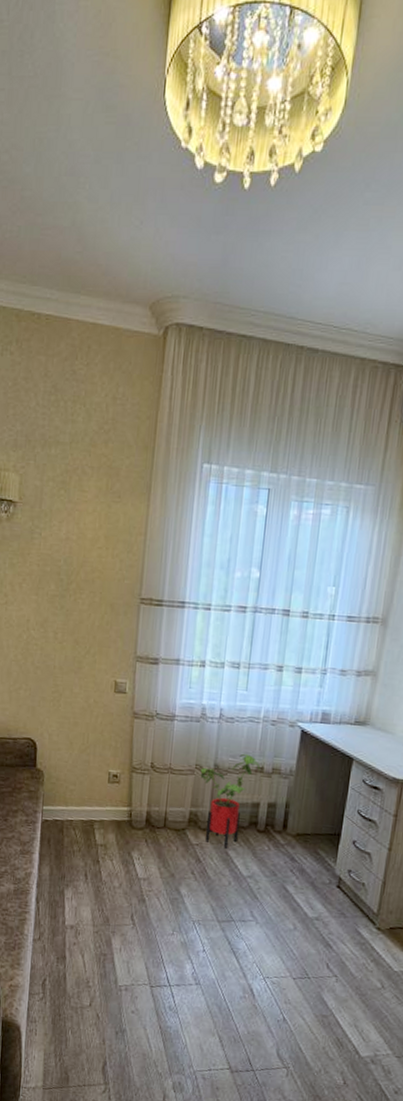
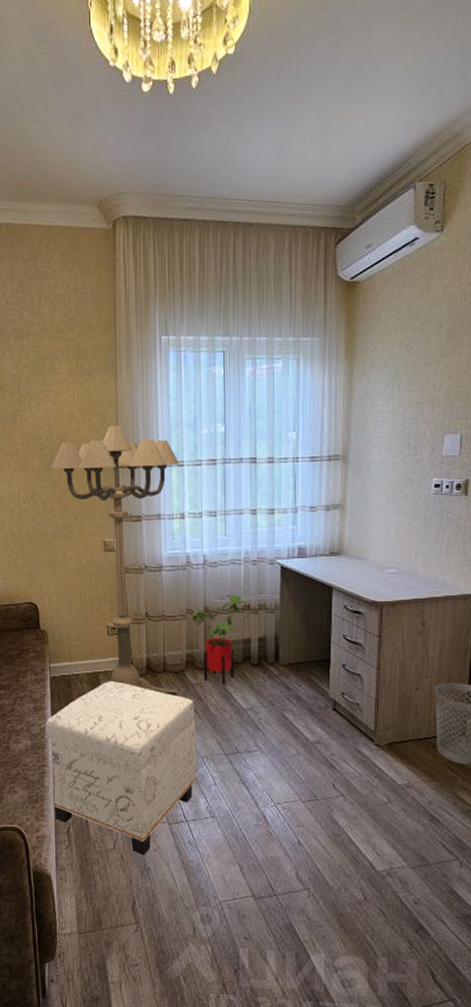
ottoman: none [30,831,193,1016] -> present [45,681,197,856]
floor lamp: none [65,557,207,853] -> present [50,426,180,694]

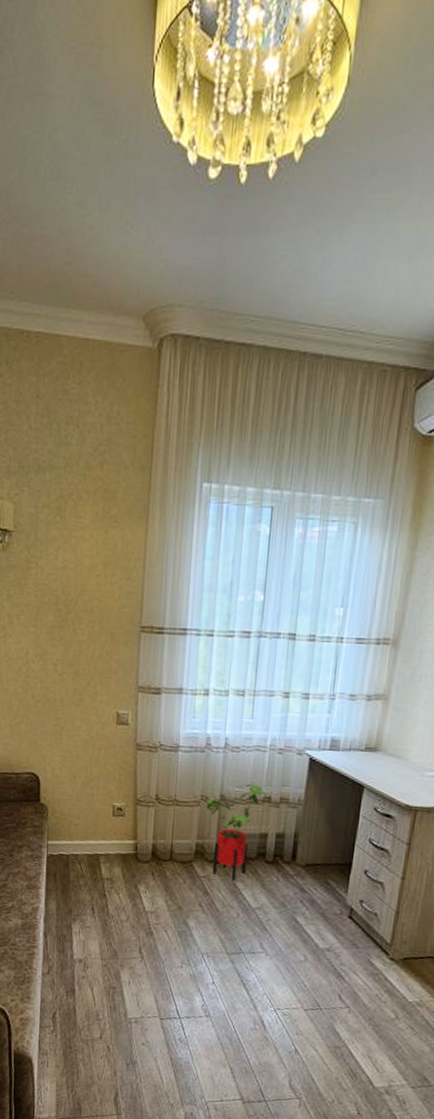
ottoman: present [45,681,197,856] -> none [37,865,200,1048]
floor lamp: present [50,426,180,694] -> none [64,583,209,886]

